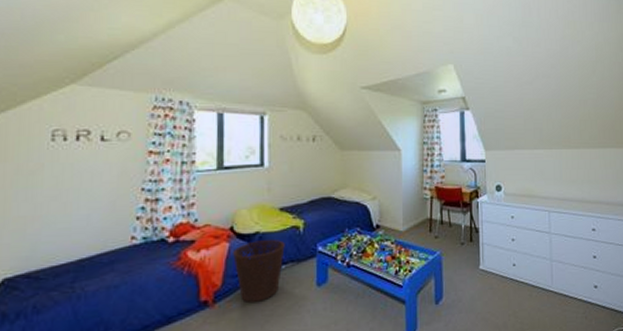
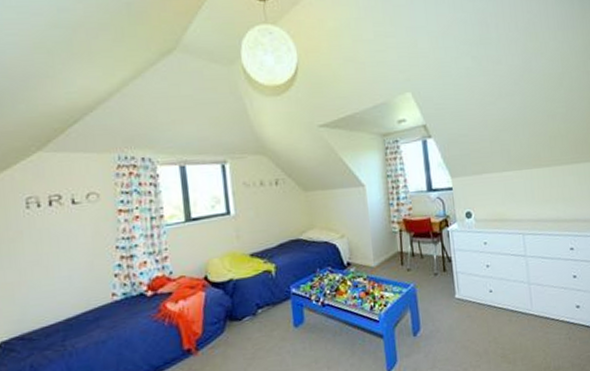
basket: present [233,240,285,302] -> none [210,285,260,348]

